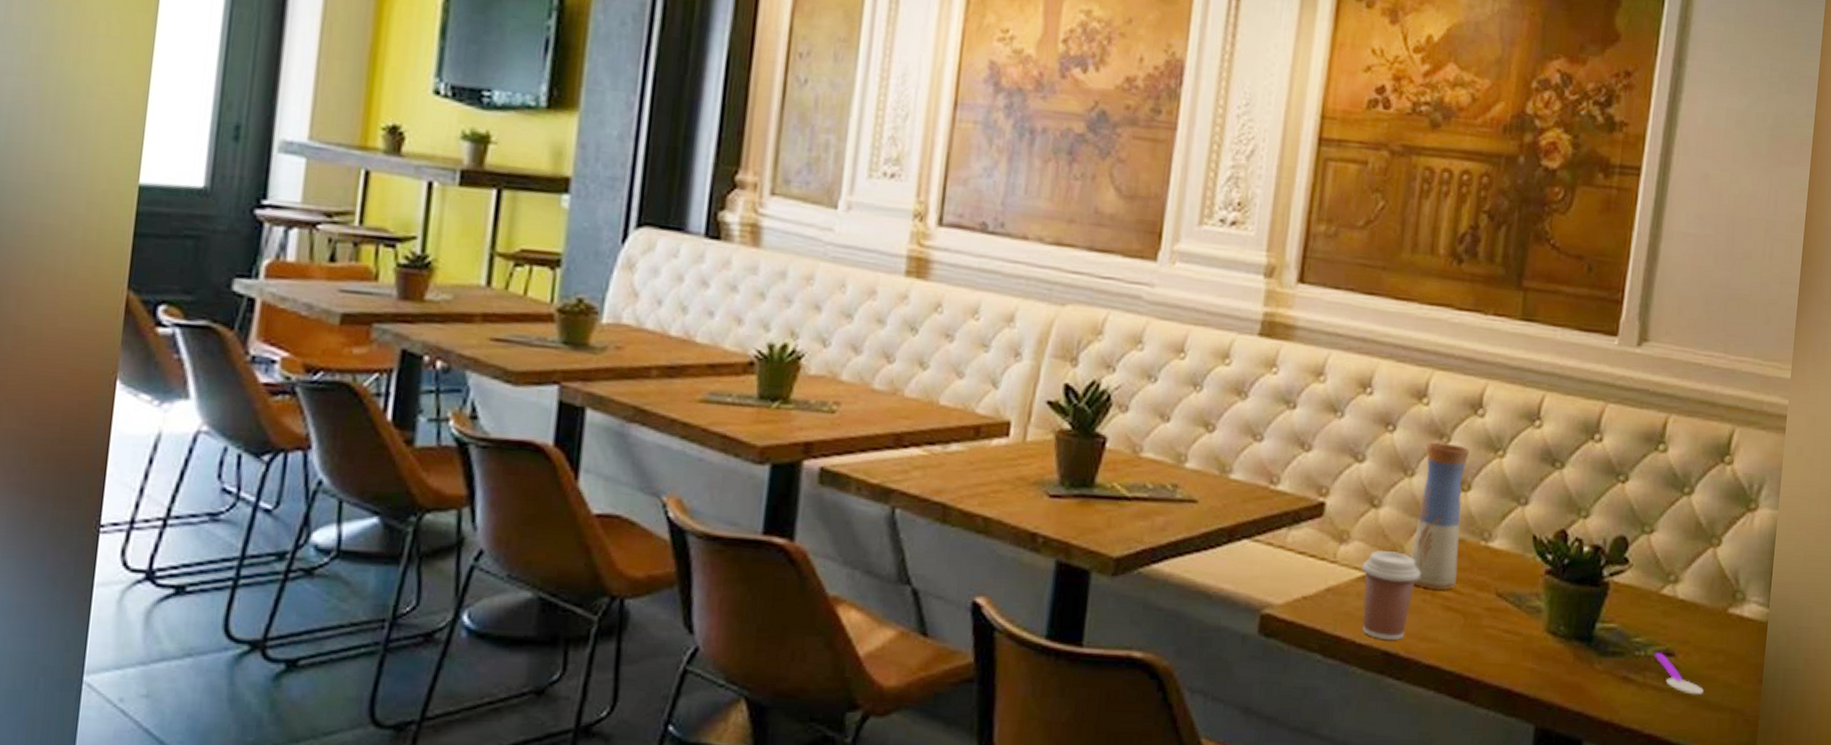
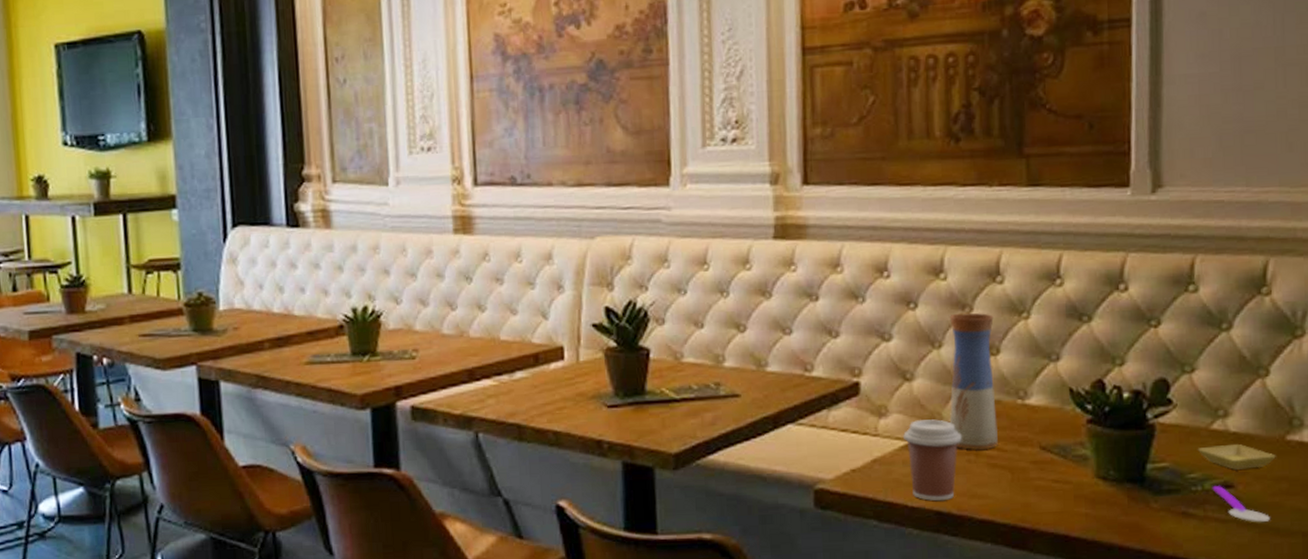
saucer: none [1645,611,1717,639] -> present [1197,444,1276,471]

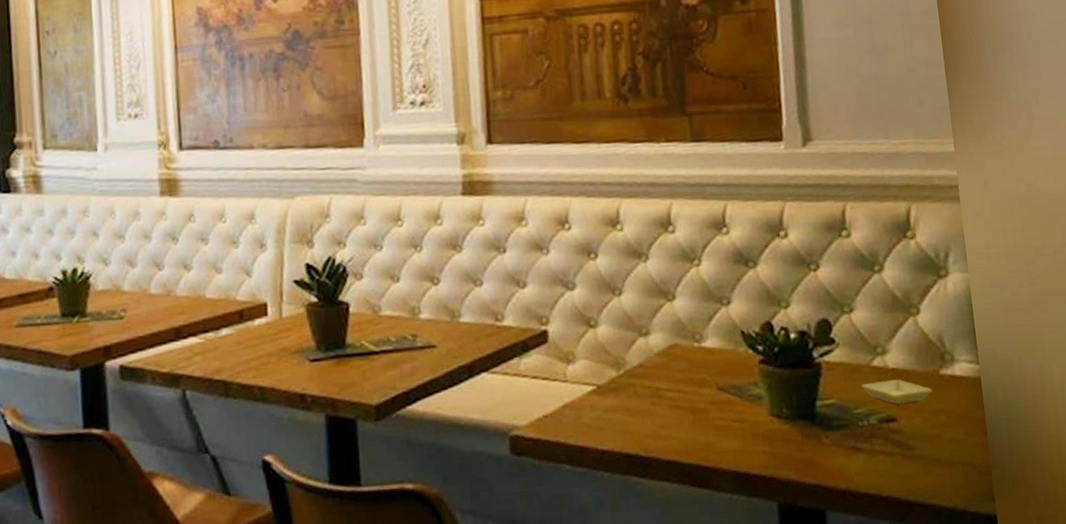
coffee cup: present [902,419,962,501] -> none [590,364,645,444]
vase: present [949,312,998,450] -> none [627,261,679,393]
spoon: present [1212,486,1270,523] -> none [877,420,932,455]

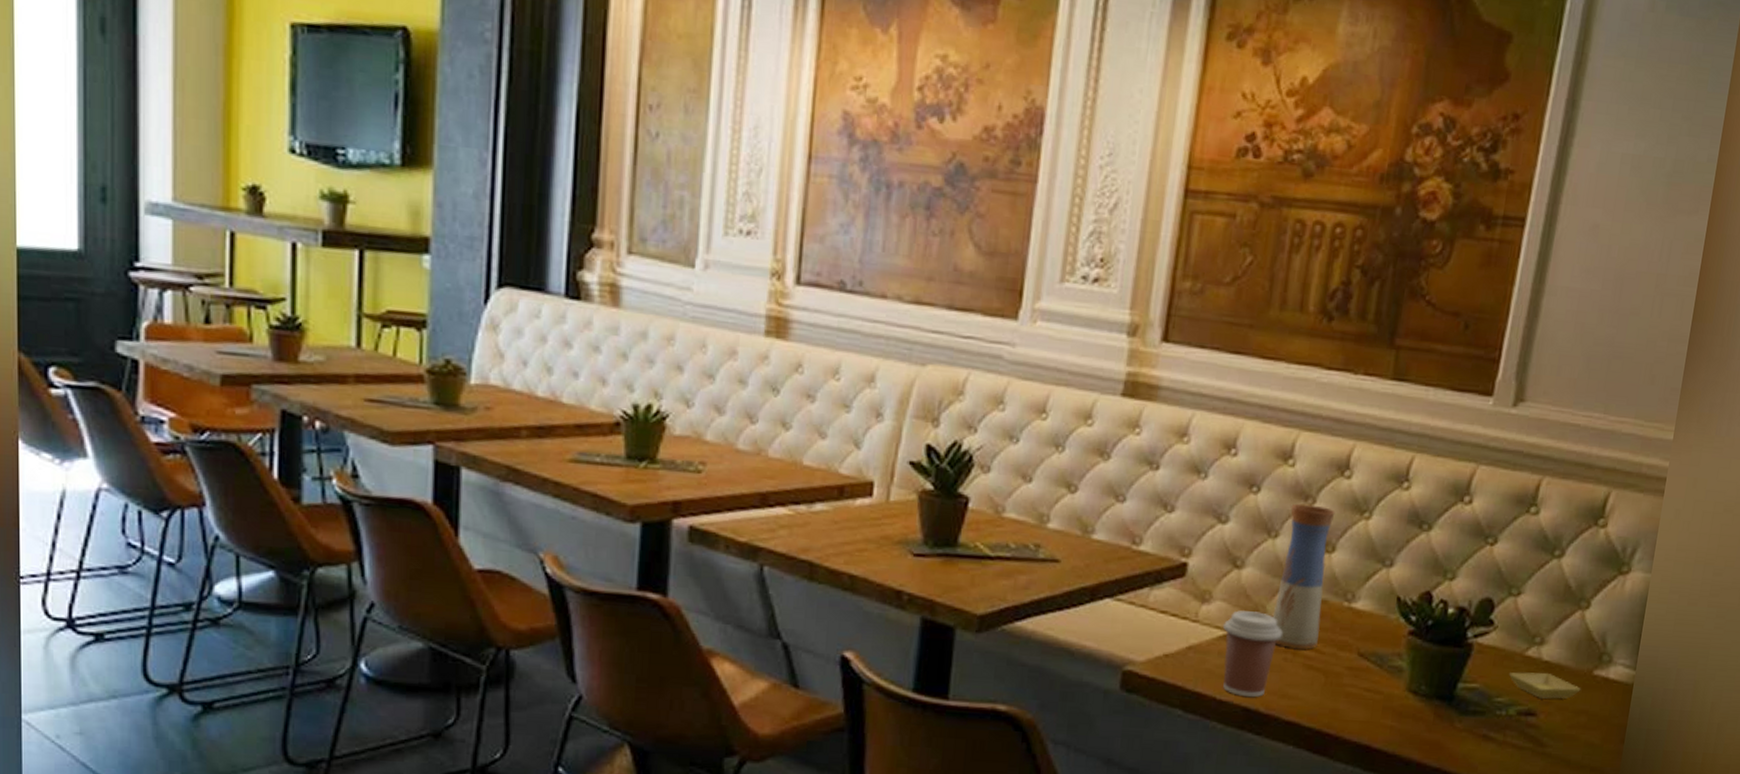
coffee cup: none [590,364,645,444] -> present [1222,610,1283,697]
vase: none [627,261,679,393] -> present [1272,503,1335,649]

